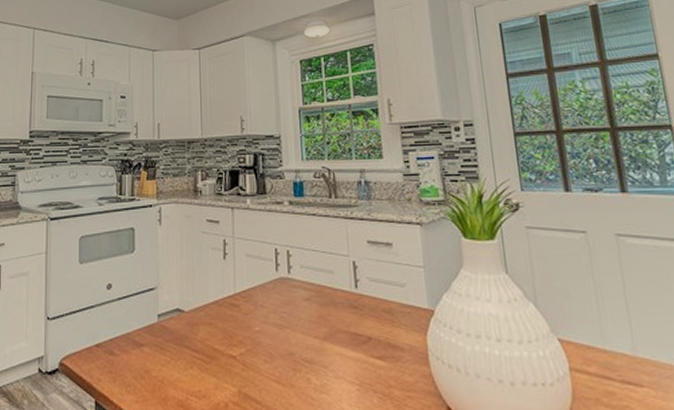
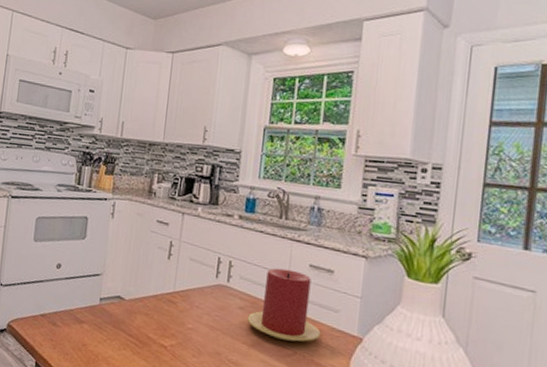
candle: none [315,249,392,326] -> present [247,268,321,342]

